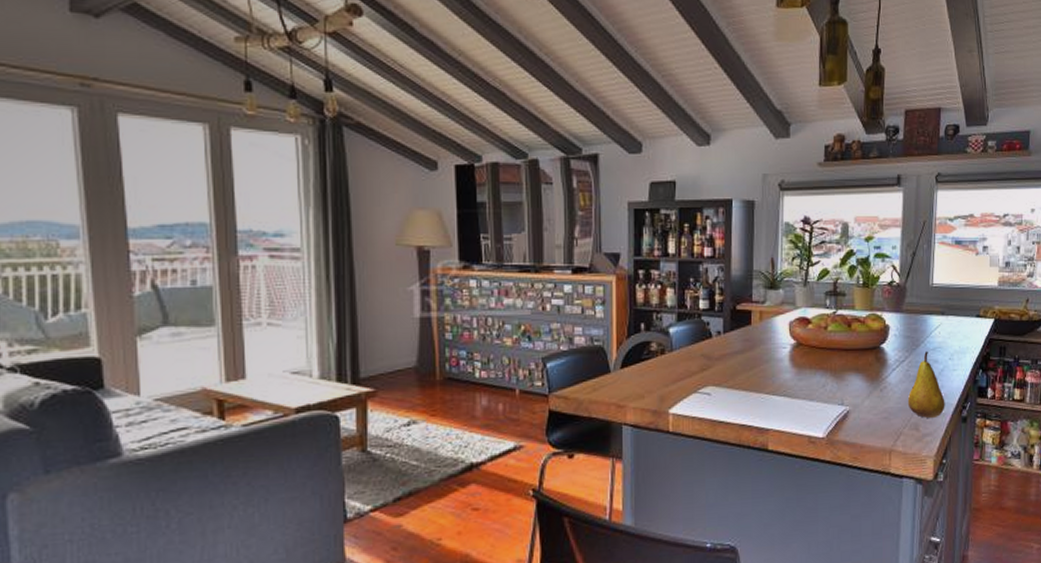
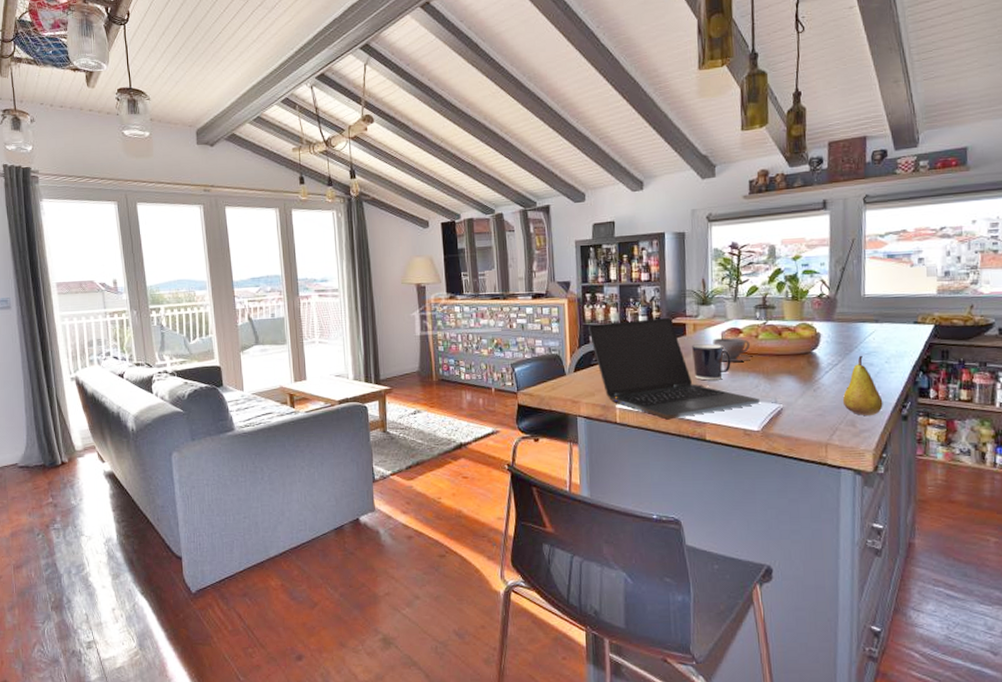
laptop: none [639,302,826,427] -> present [587,317,760,420]
mug: none [756,335,798,379] -> present [691,344,731,381]
teacup: none [780,329,820,357] -> present [713,338,752,362]

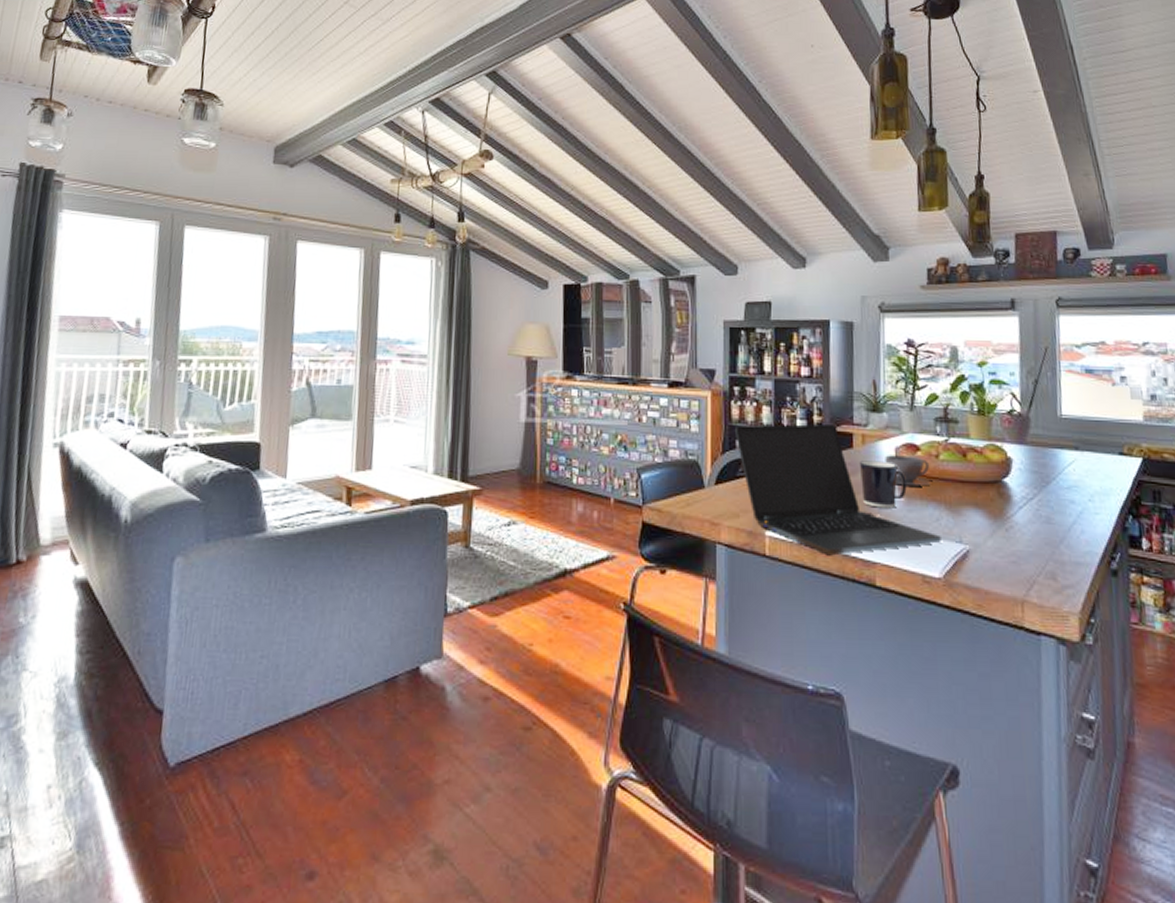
fruit: present [842,355,883,417] -> none [1040,489,1089,568]

